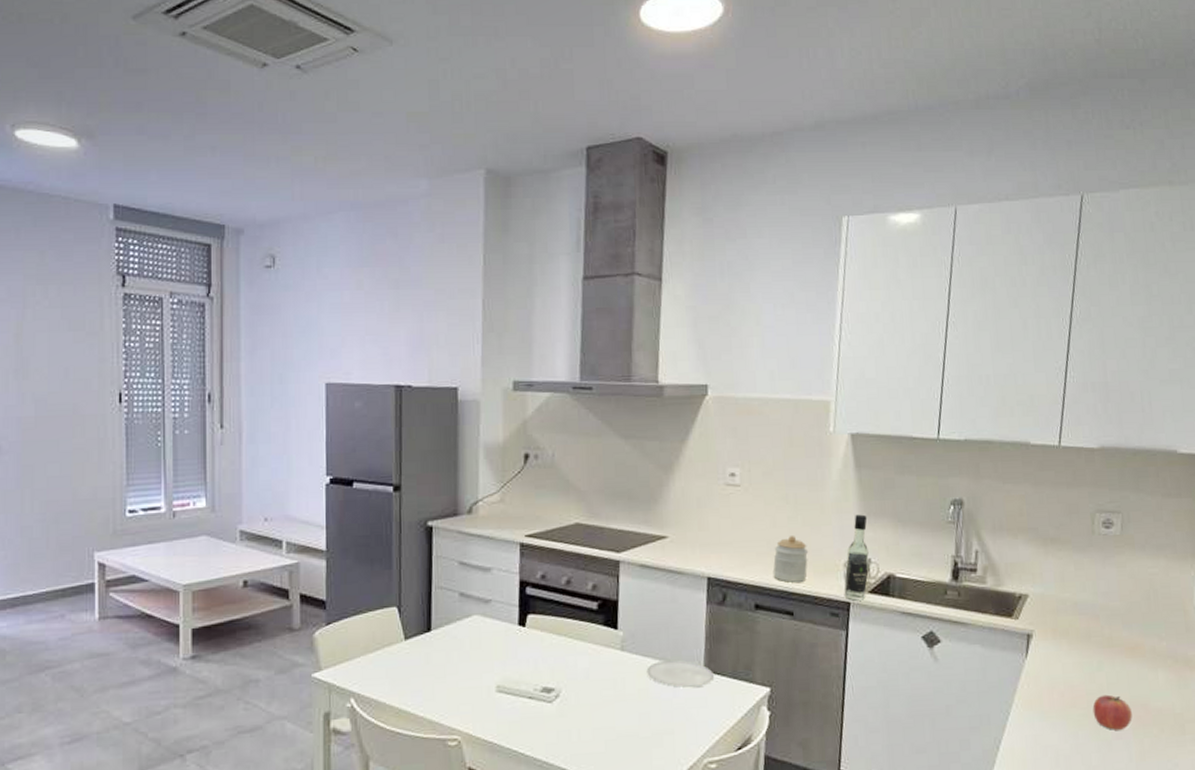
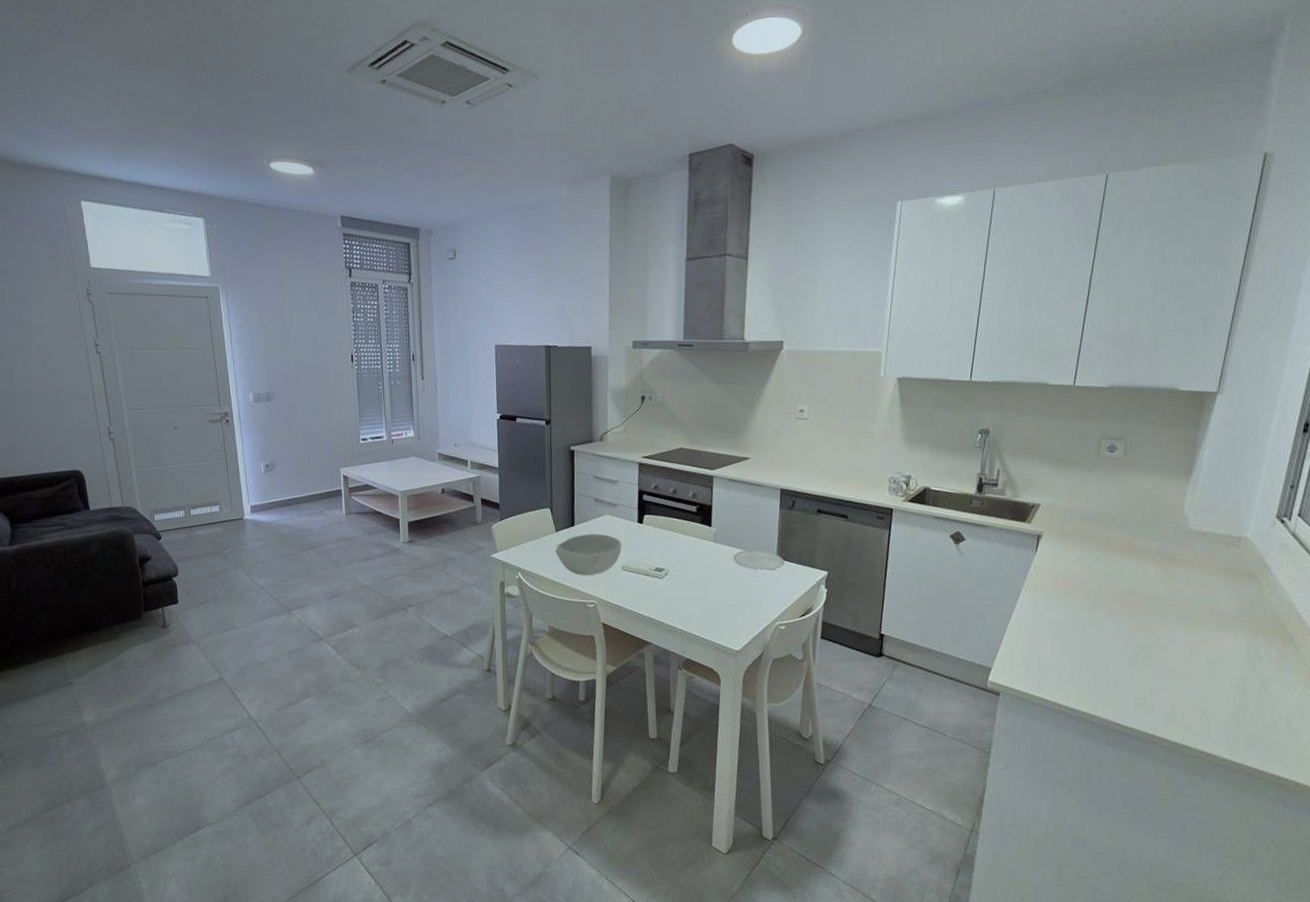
bowl: none [404,641,497,701] -> present [555,534,622,576]
jar: present [772,535,809,582] -> none [832,457,861,493]
bottle: present [844,514,869,601] -> none [888,441,909,508]
fruit: present [1092,694,1132,730] -> none [1089,583,1123,610]

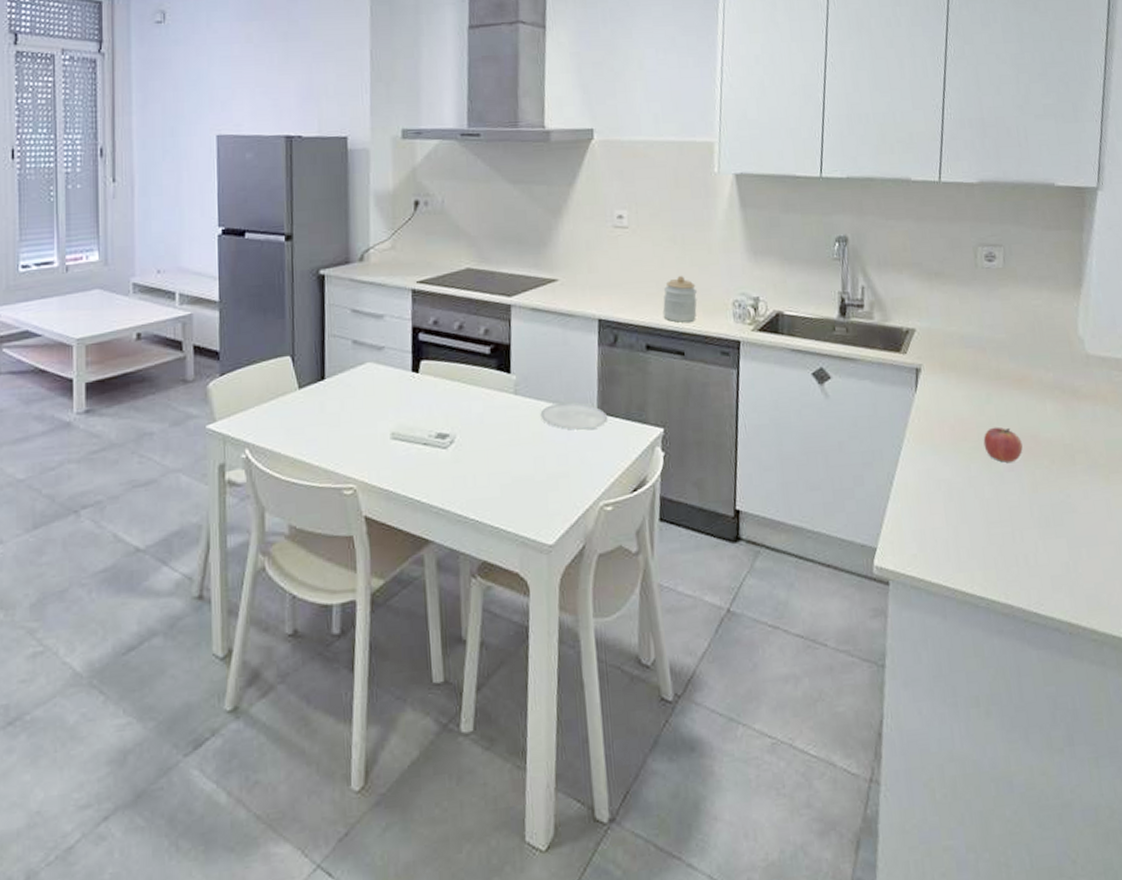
bowl: present [555,534,622,576] -> none [298,389,391,450]
jar: none [832,457,861,493] -> present [662,275,698,323]
fruit: none [1089,583,1123,610] -> present [983,427,1023,463]

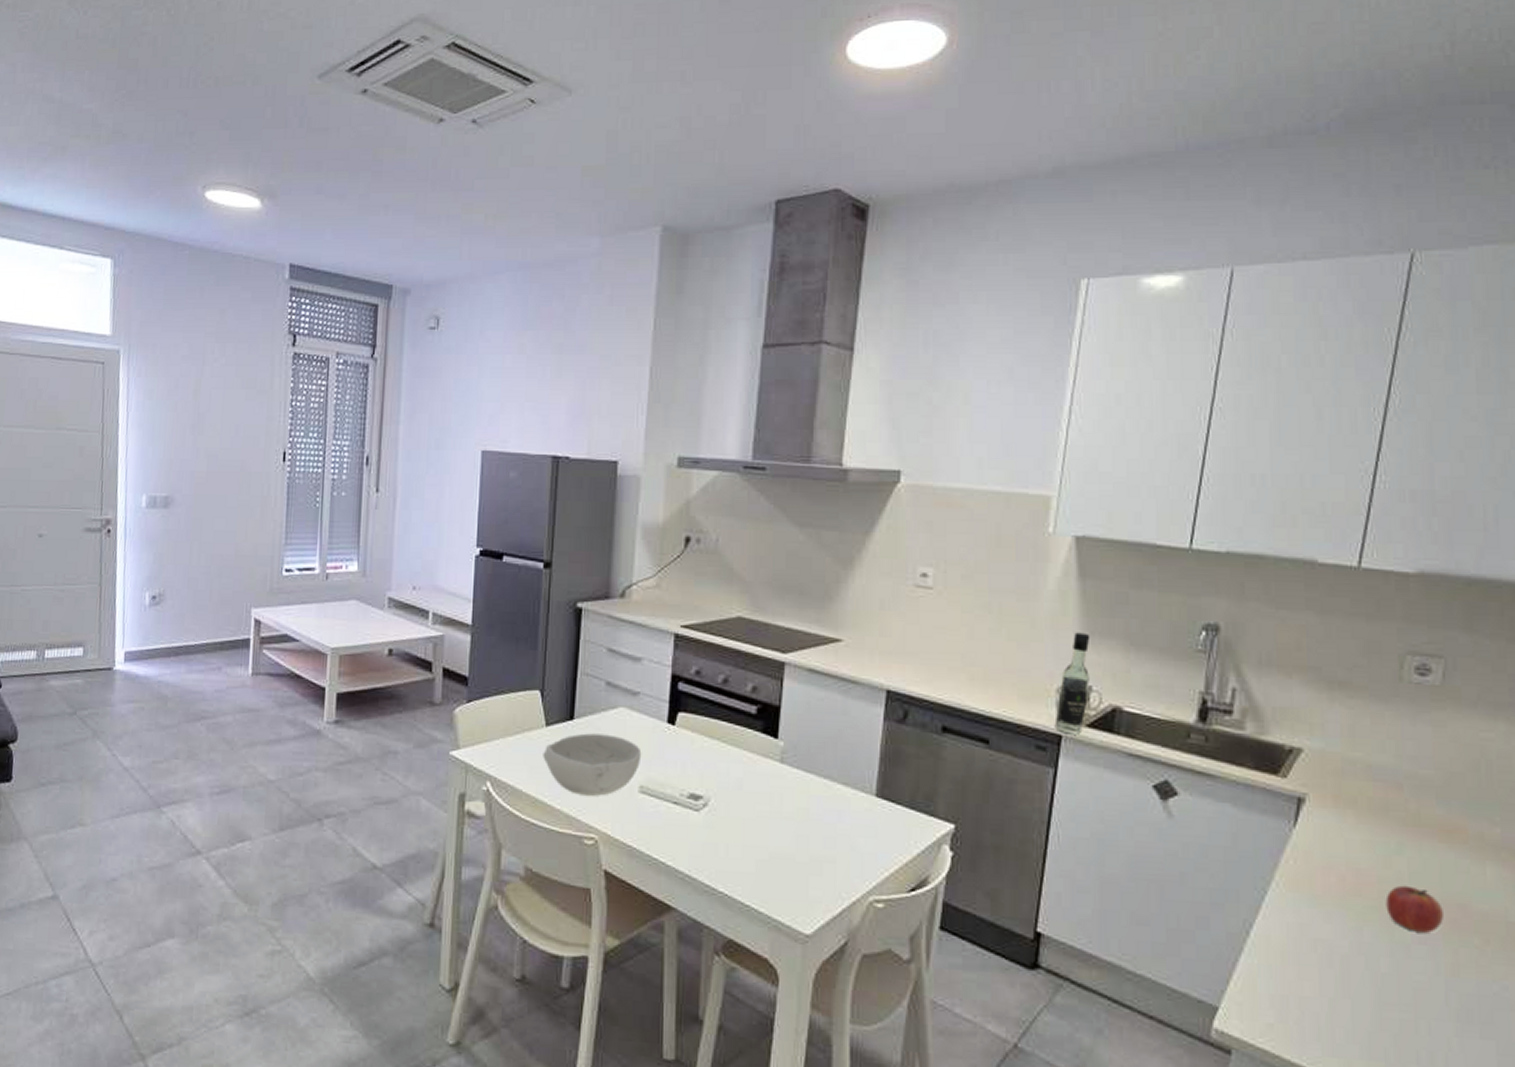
bowl: none [298,389,391,450] -> present [543,733,642,796]
plate: present [540,402,608,430] -> none [808,778,888,813]
jar: present [662,275,698,323] -> none [966,650,1013,706]
bottle: none [733,253,757,339] -> present [1054,632,1091,735]

